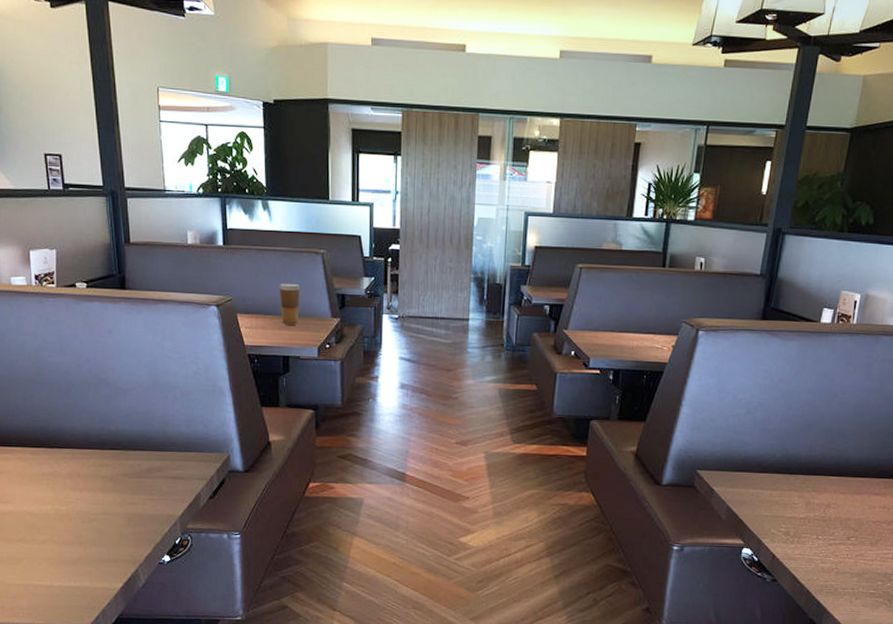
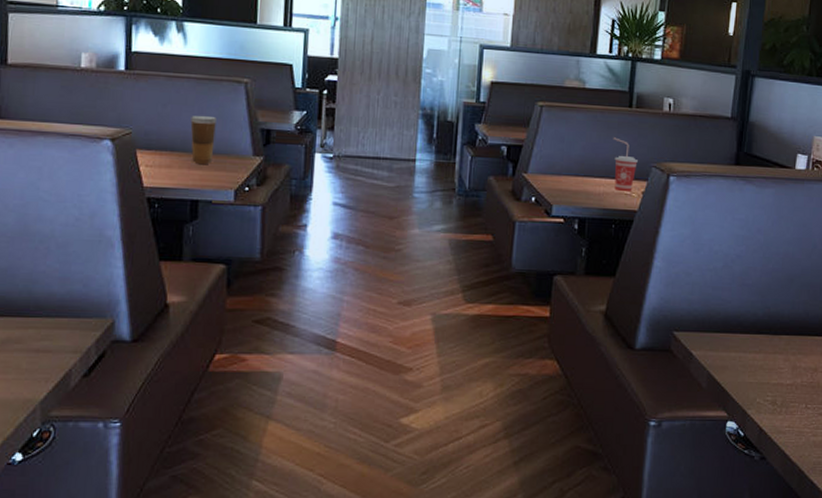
beverage cup: none [646,295,669,346] -> present [613,137,638,192]

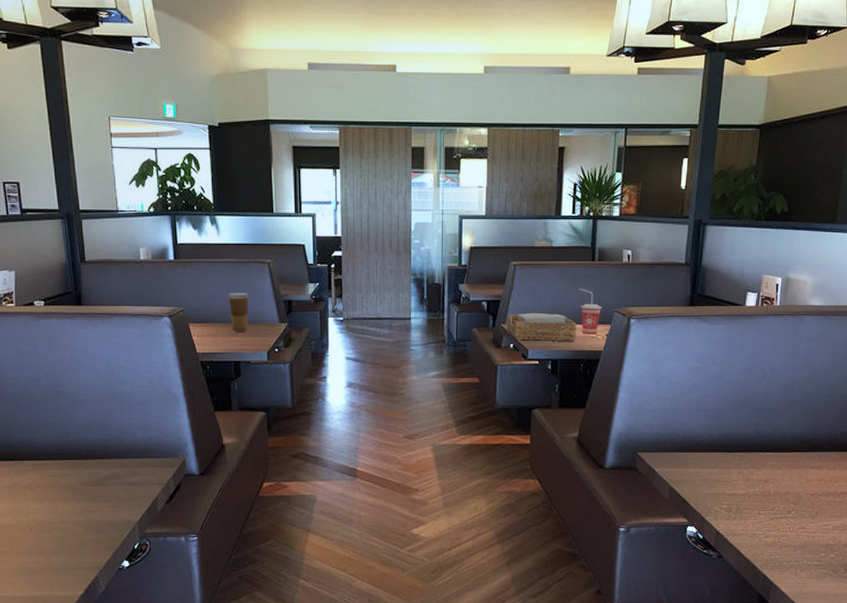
napkin holder: none [528,162,609,199] -> present [506,312,576,342]

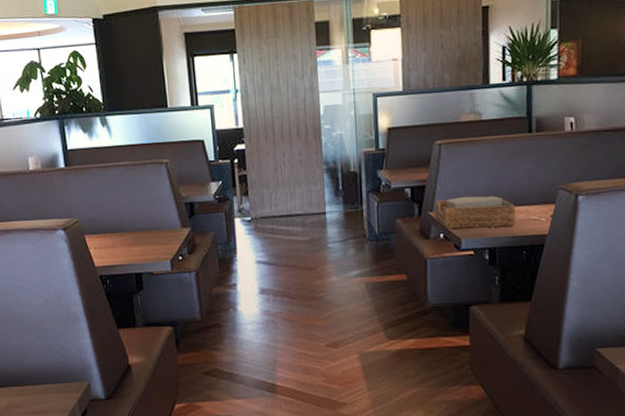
beverage cup: present [228,292,249,333] -> none [124,197,148,242]
beverage cup: present [579,288,601,335] -> none [515,164,543,218]

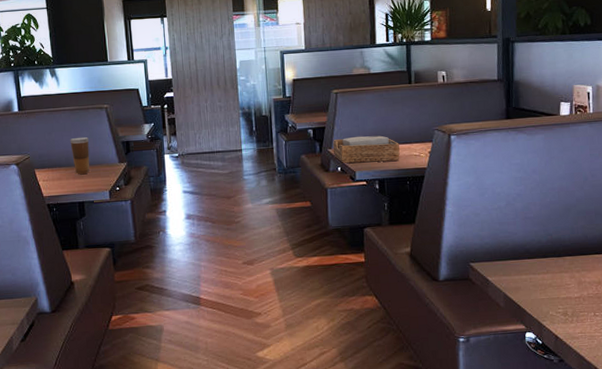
beverage cup: none [124,197,148,242] -> present [70,137,90,175]

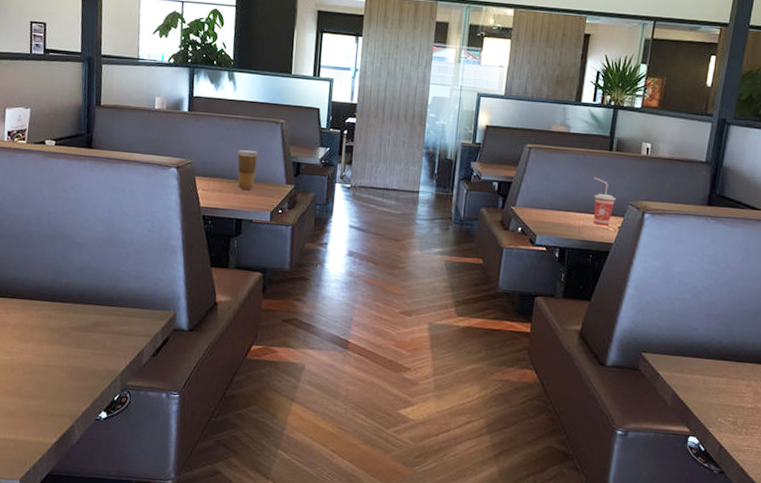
napkin holder: present [332,135,400,163] -> none [516,196,588,232]
beverage cup: none [399,110,422,154] -> present [593,177,616,227]

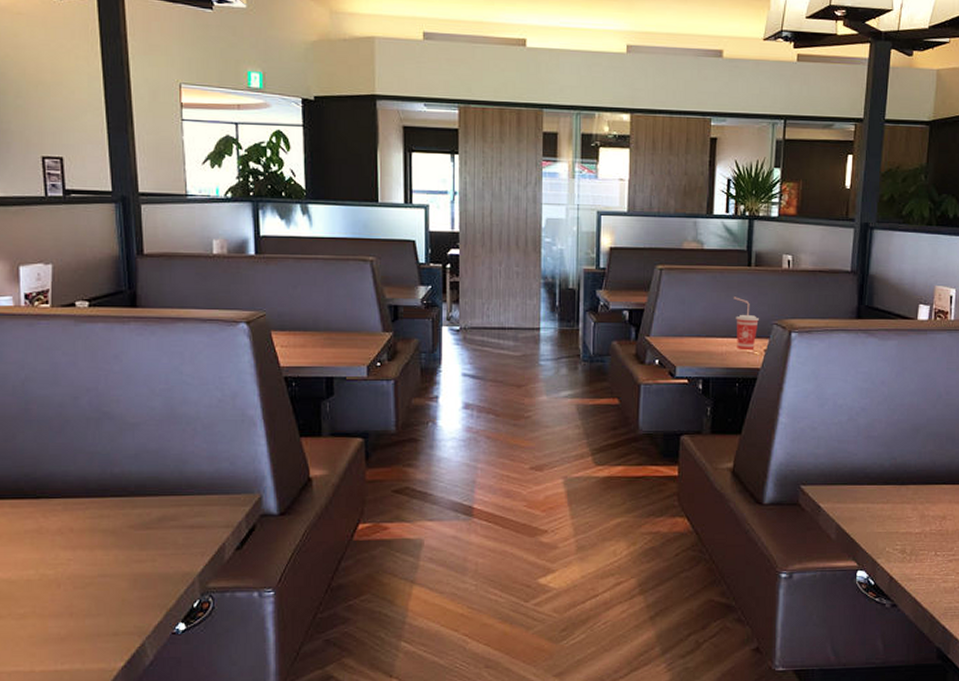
beverage cup: present [237,149,258,191] -> none [321,294,345,343]

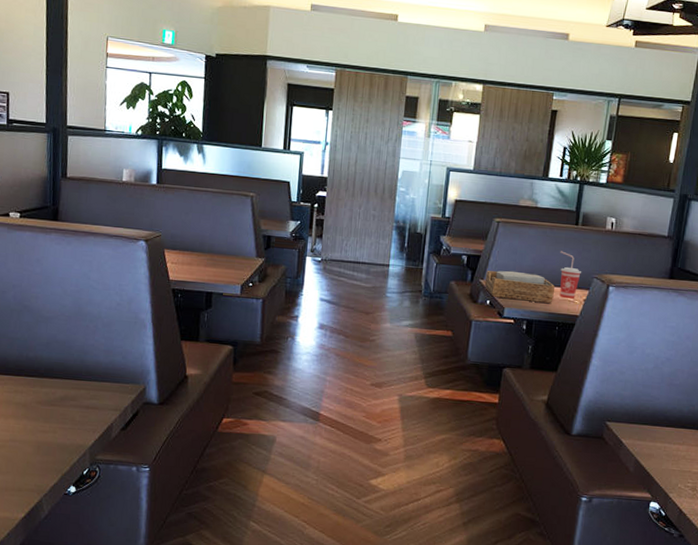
napkin holder: none [651,324,730,358] -> present [484,270,555,304]

